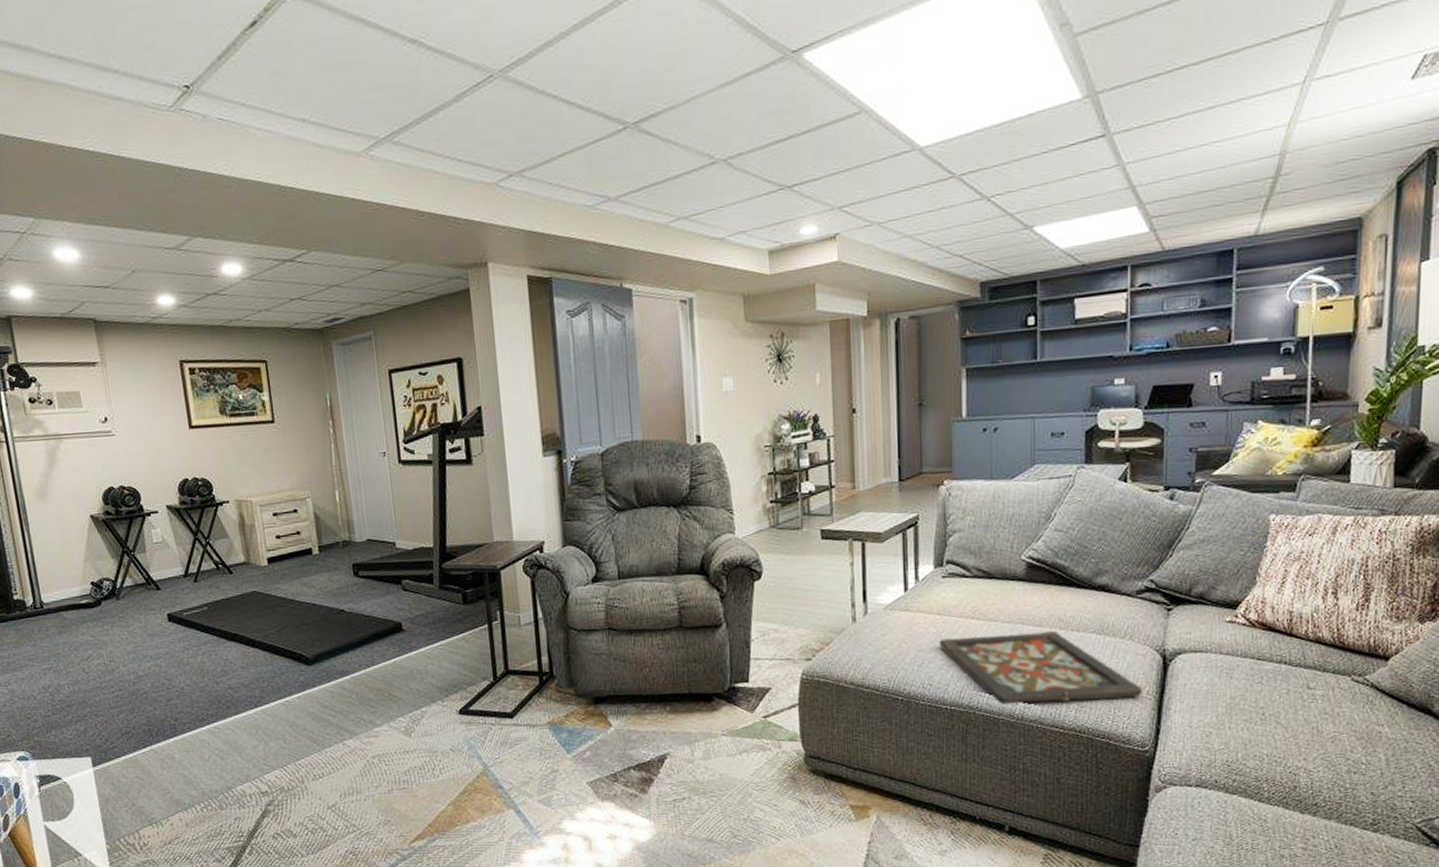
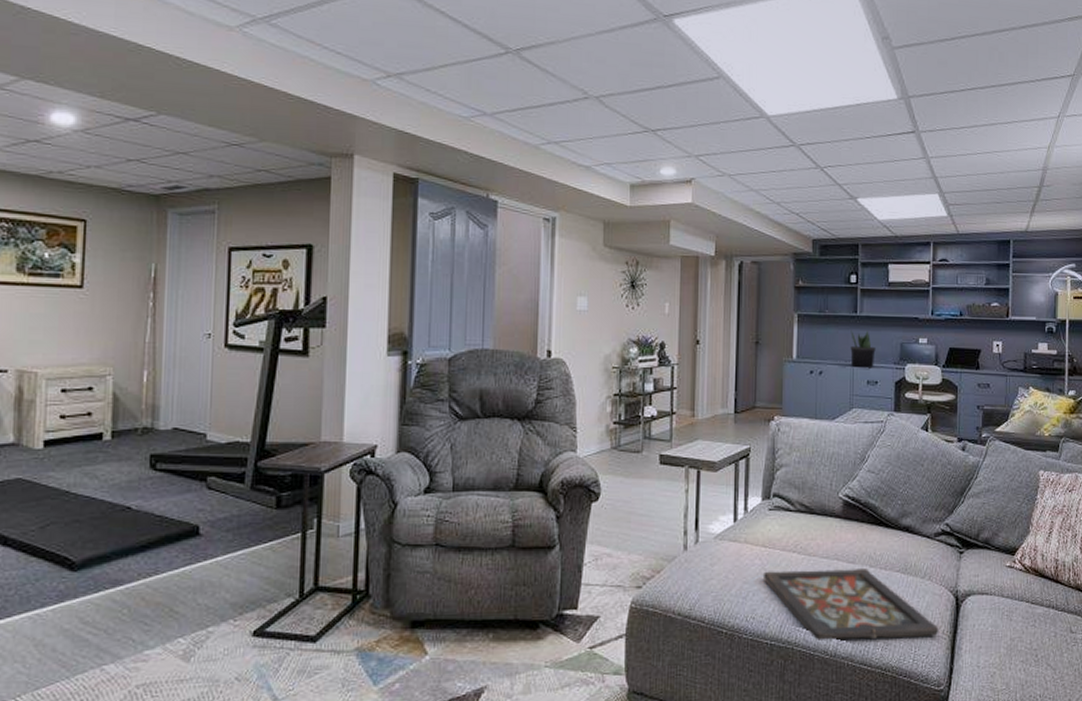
planter: none [1030,377,1061,421] -> present [850,330,876,369]

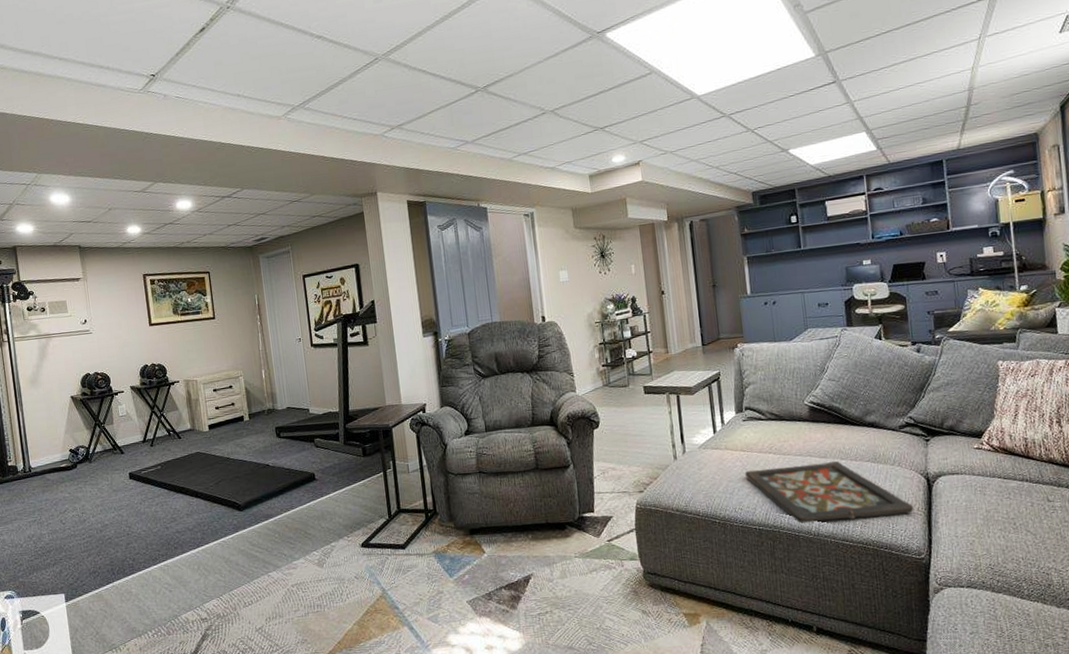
planter: present [850,330,876,369] -> none [797,261,823,295]

